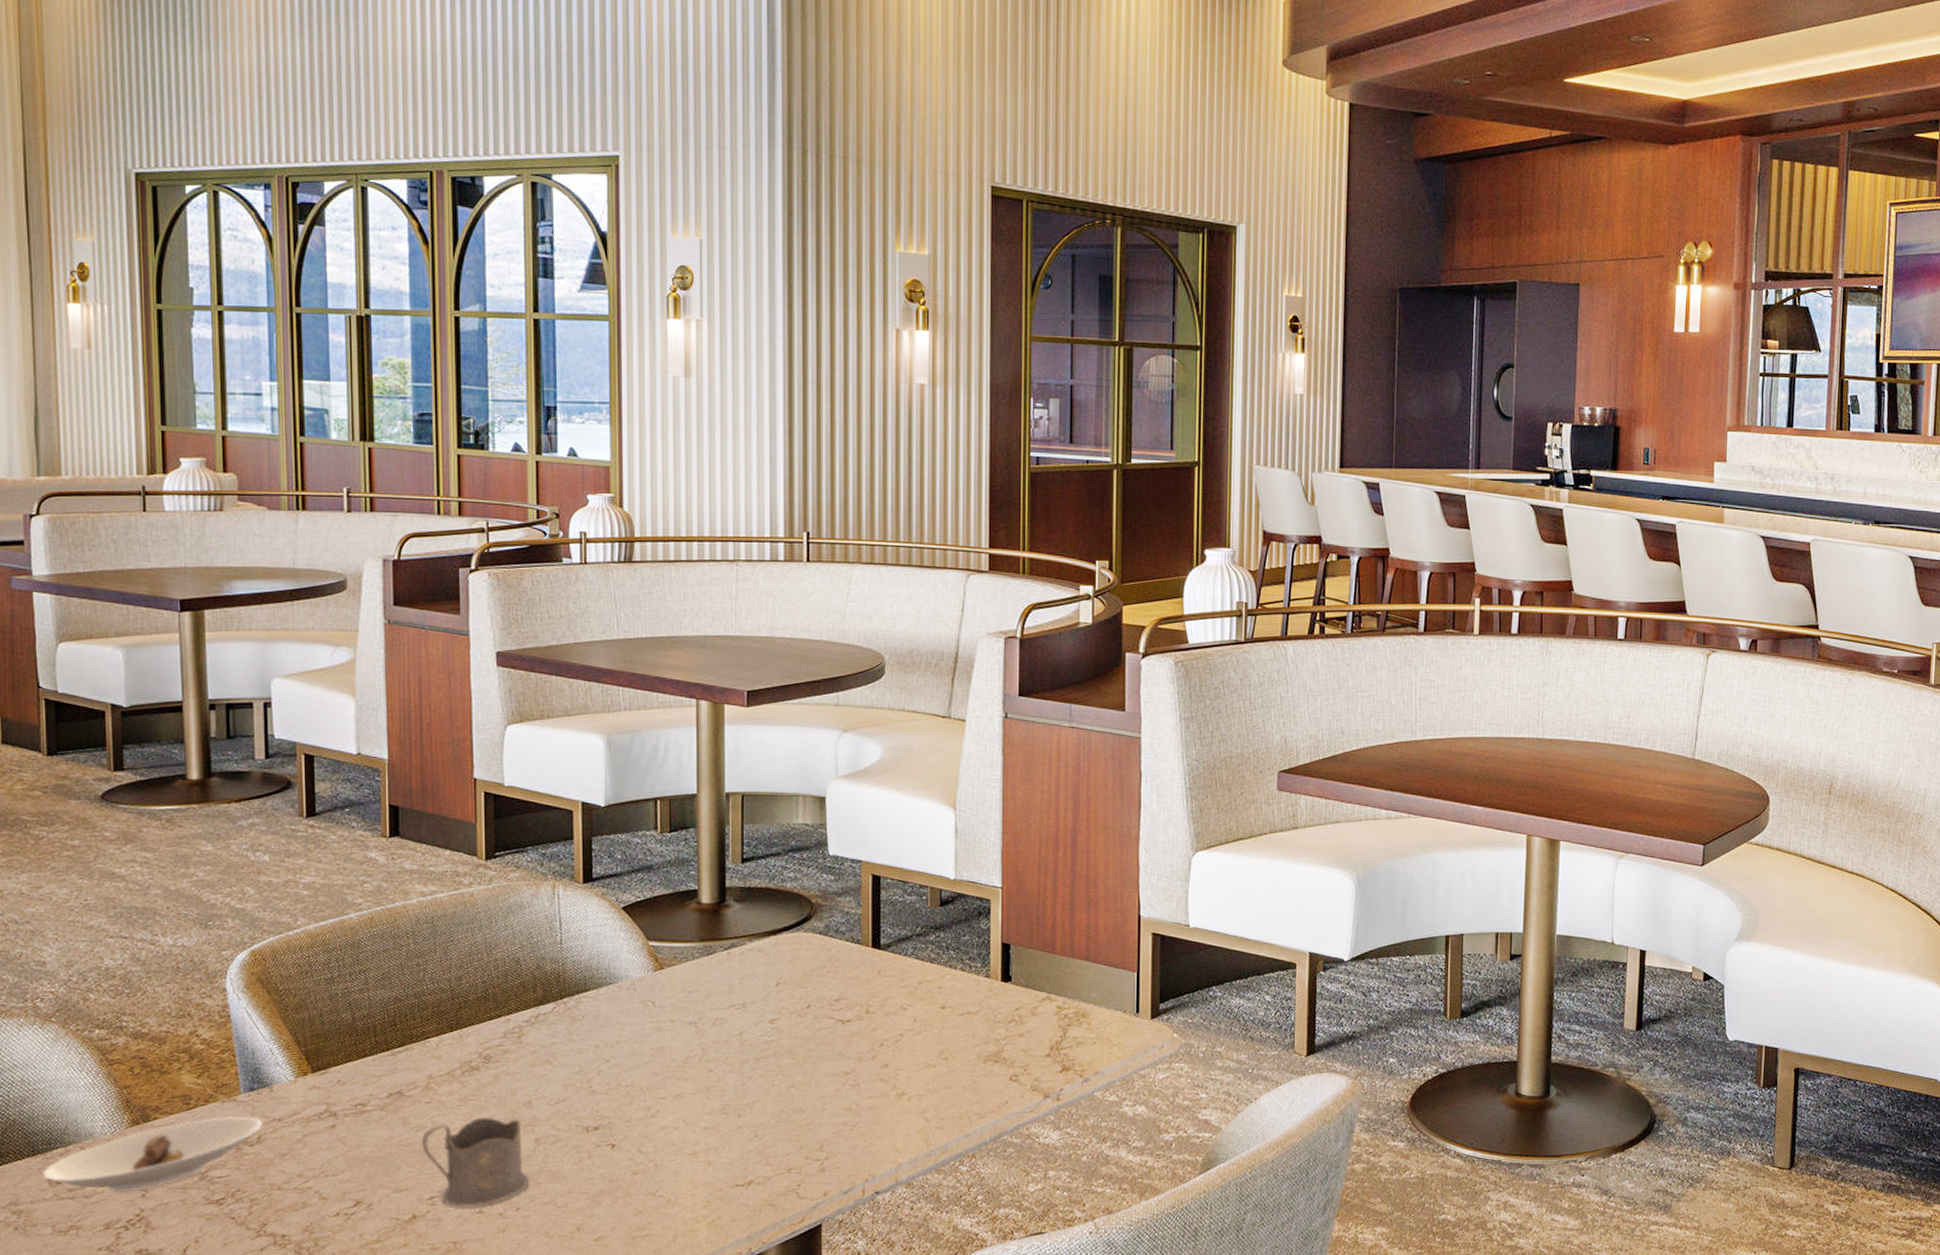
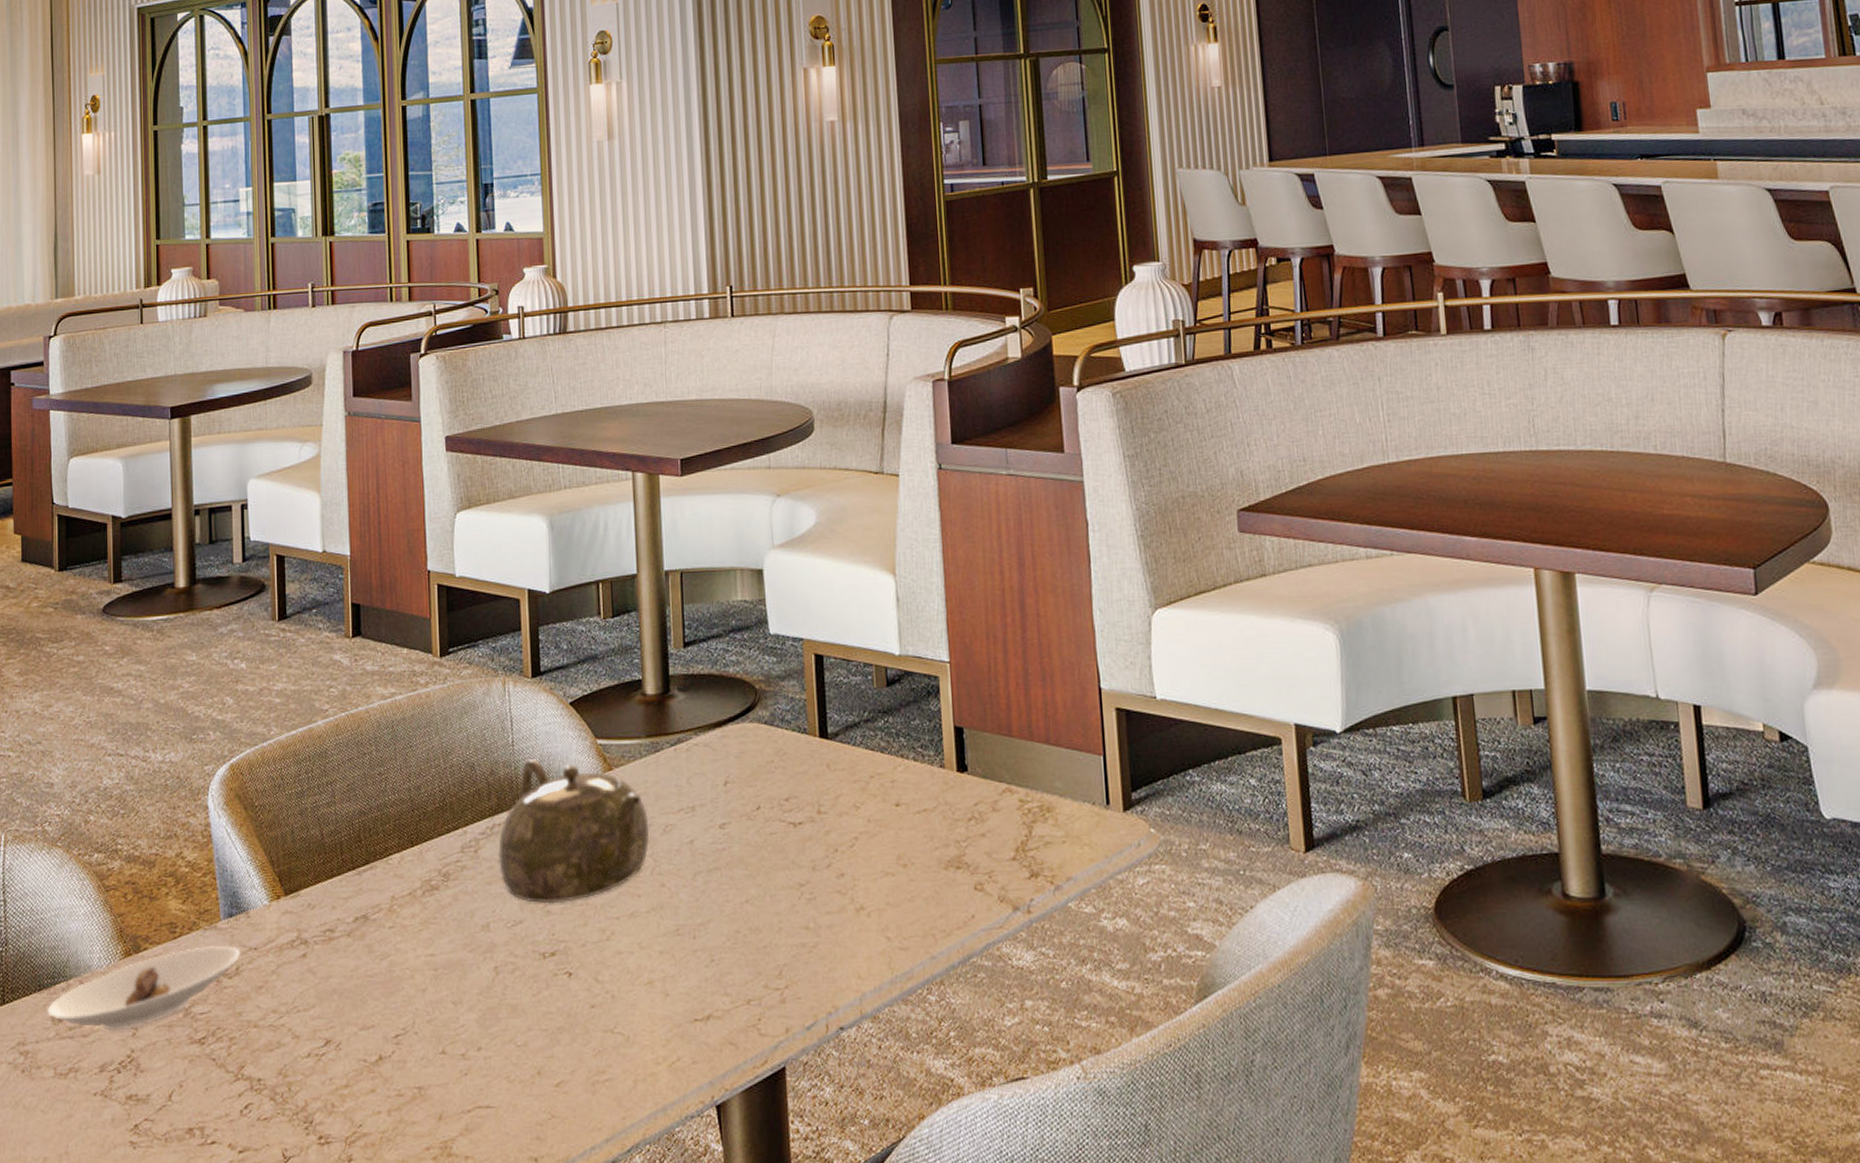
tea glass holder: present [422,1117,530,1208] -> none [387,942,490,1048]
teapot: none [542,957,699,1085] -> present [497,759,650,904]

